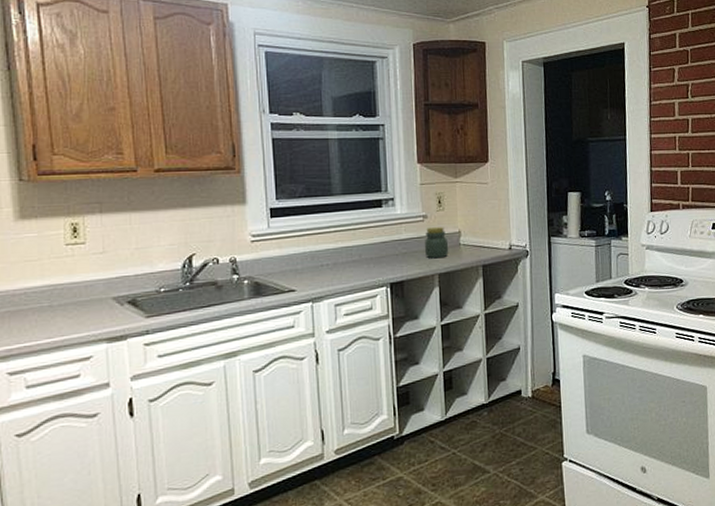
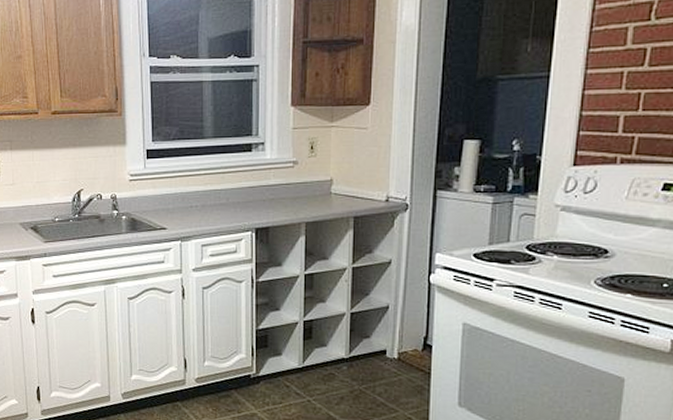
jar: present [424,227,449,259] -> none [292,174,319,207]

